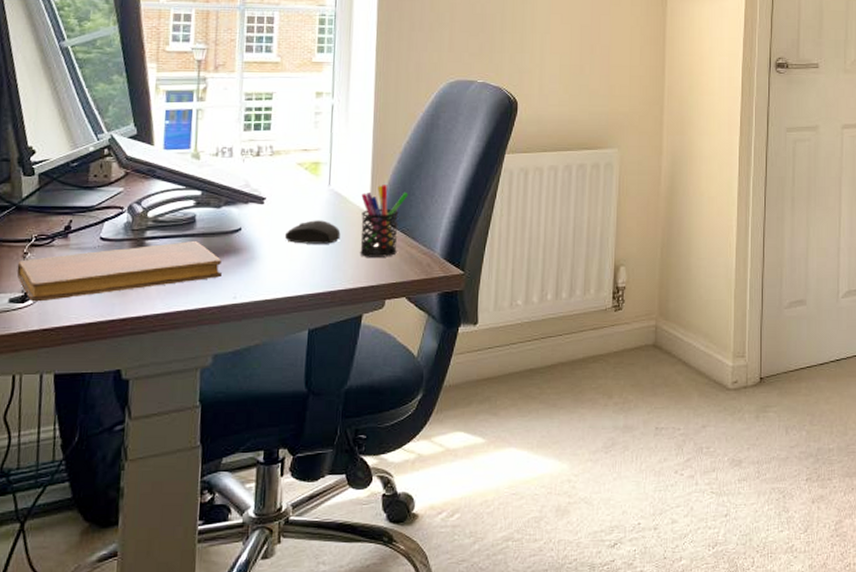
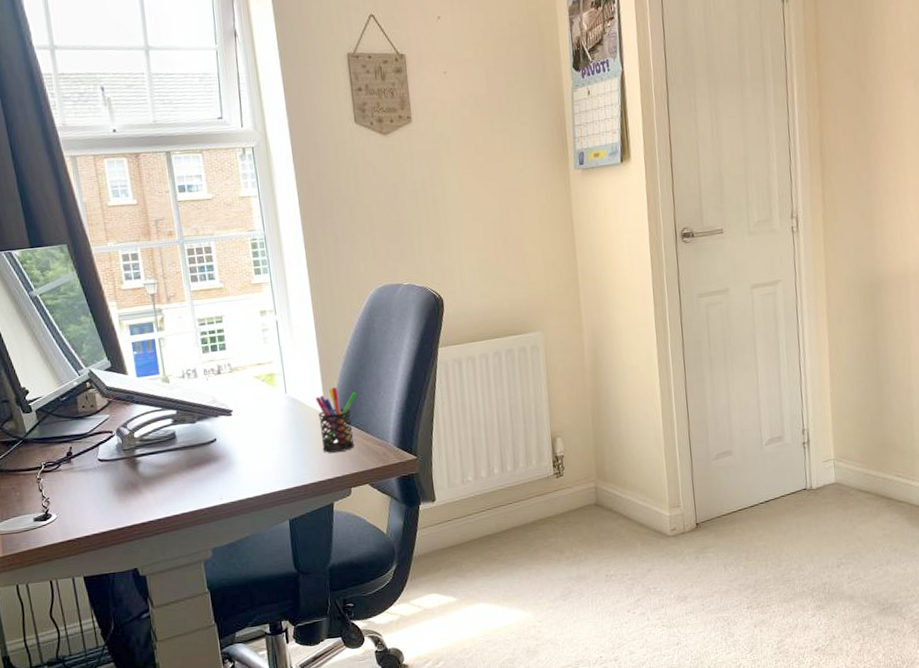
notebook: present [16,241,222,302] -> none [34,454,207,519]
mouse: present [284,220,341,244] -> none [254,424,303,447]

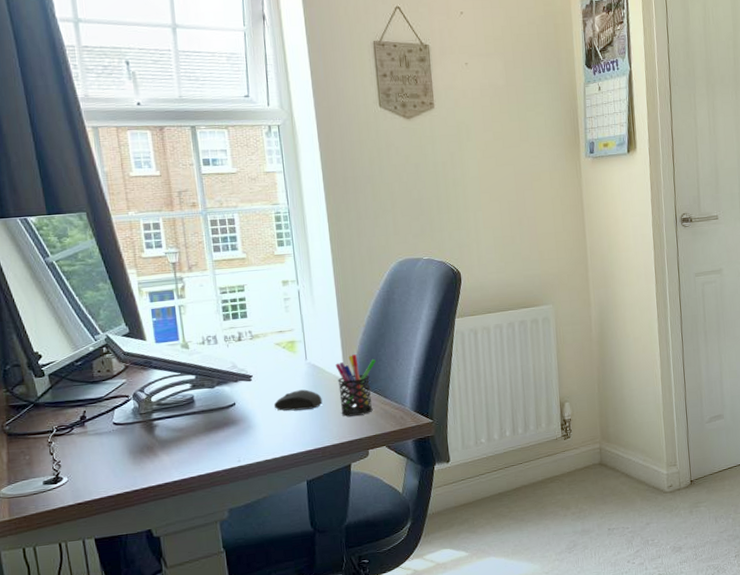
mouse: none [254,424,303,447] -> present [273,389,323,411]

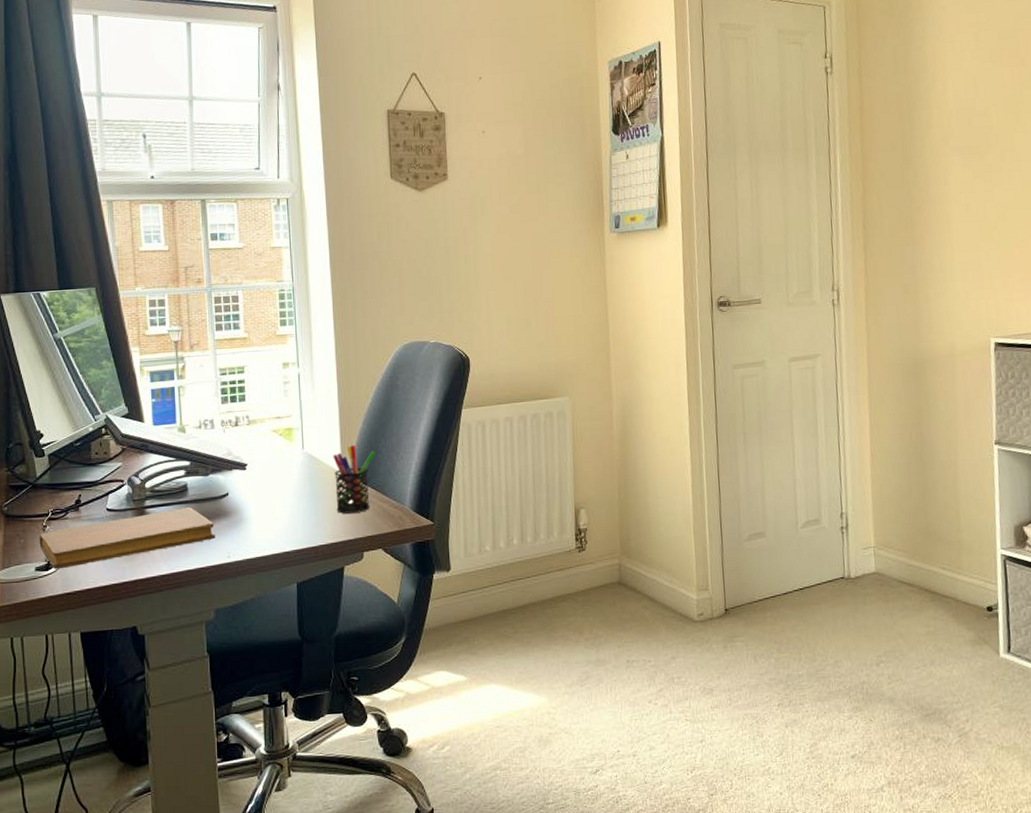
notebook: none [44,418,225,482] -> present [39,507,215,570]
mouse: present [273,389,323,411] -> none [267,481,318,505]

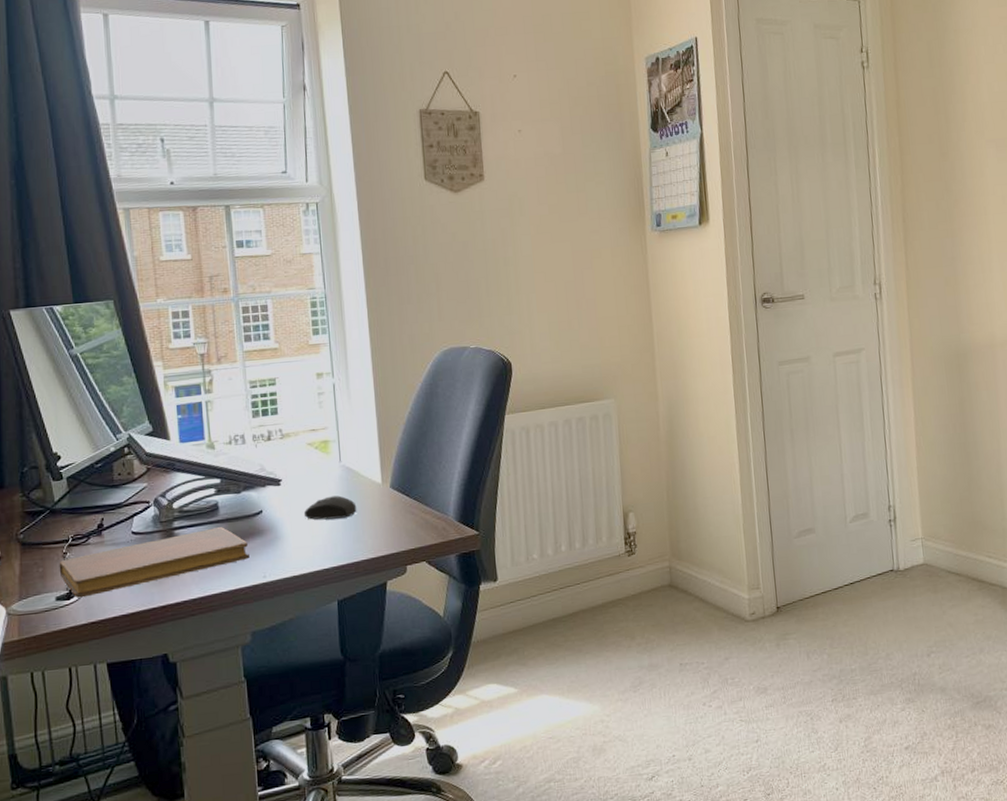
mouse: none [267,481,318,505] -> present [303,495,357,520]
pen holder: present [333,445,376,514] -> none [372,456,417,527]

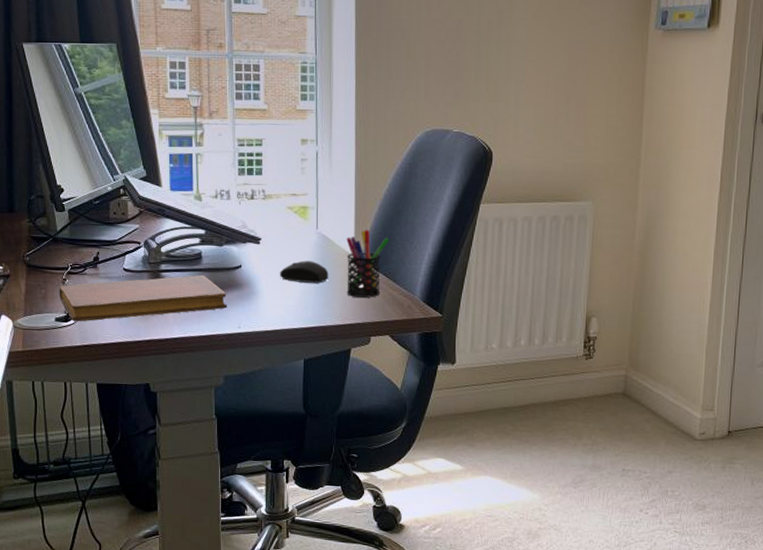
pen holder: none [372,456,417,527] -> present [346,230,390,298]

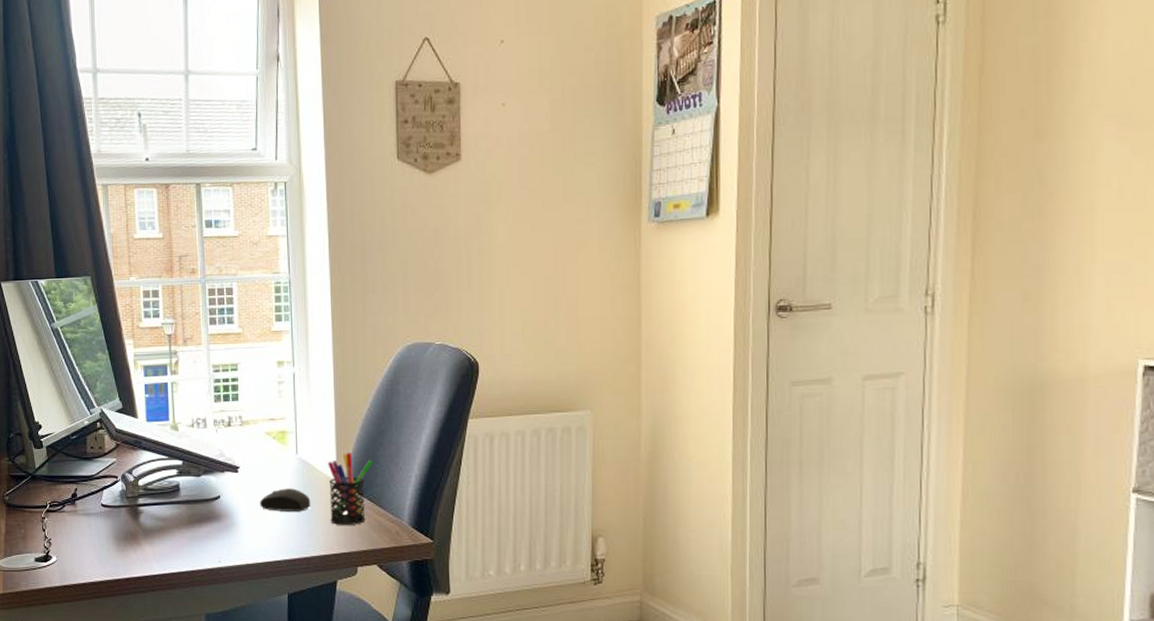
notebook: present [59,275,227,322] -> none [38,508,207,562]

